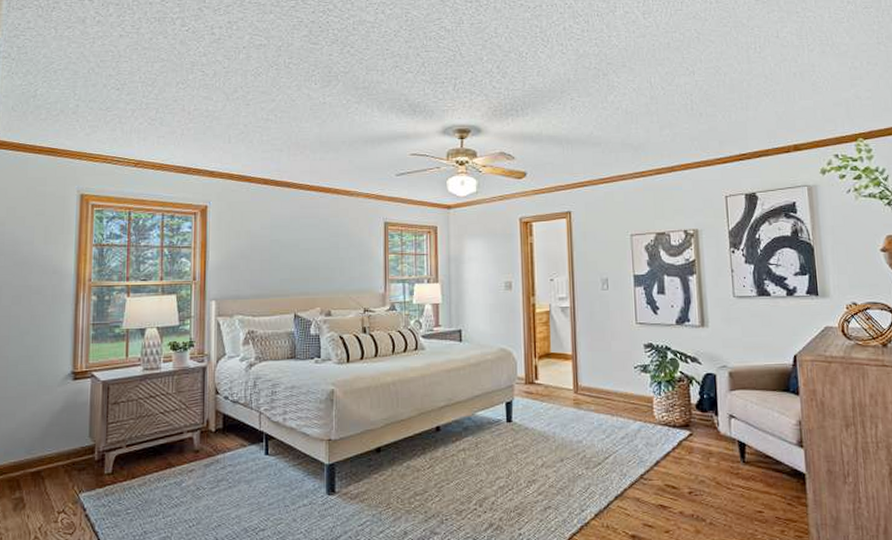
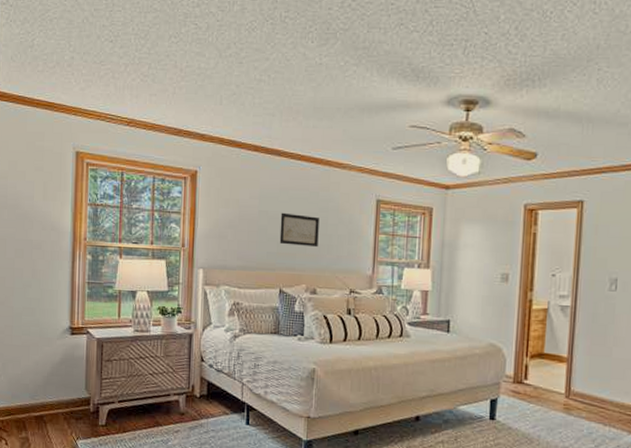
wall art: none [292,240,331,271] -> present [279,212,319,248]

